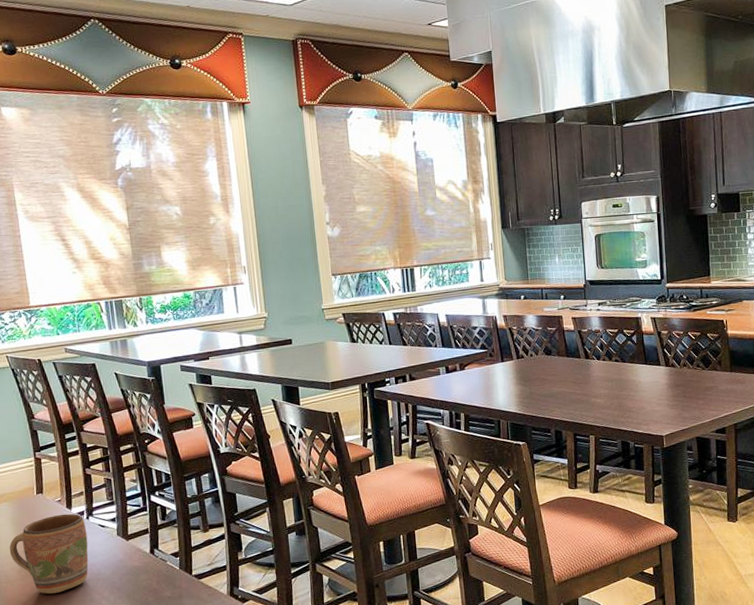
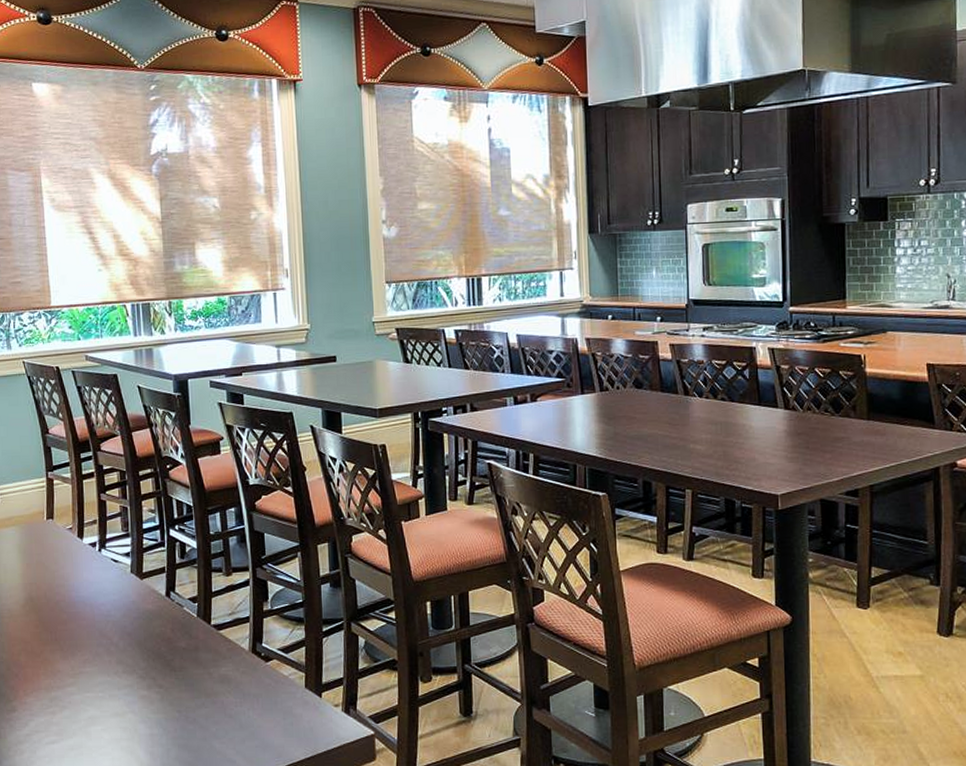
mug: present [9,514,89,594] -> none [14,544,99,634]

